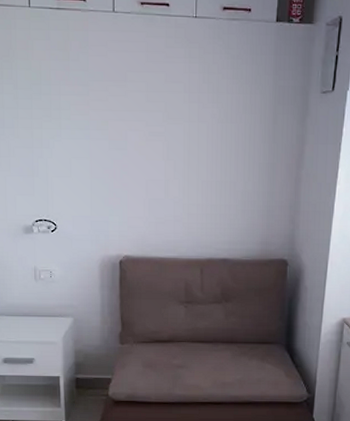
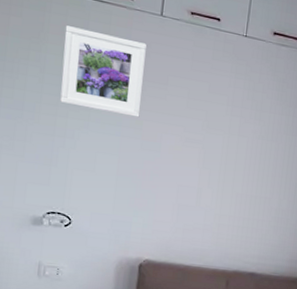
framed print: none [30,39,105,118] -> present [60,25,148,118]

